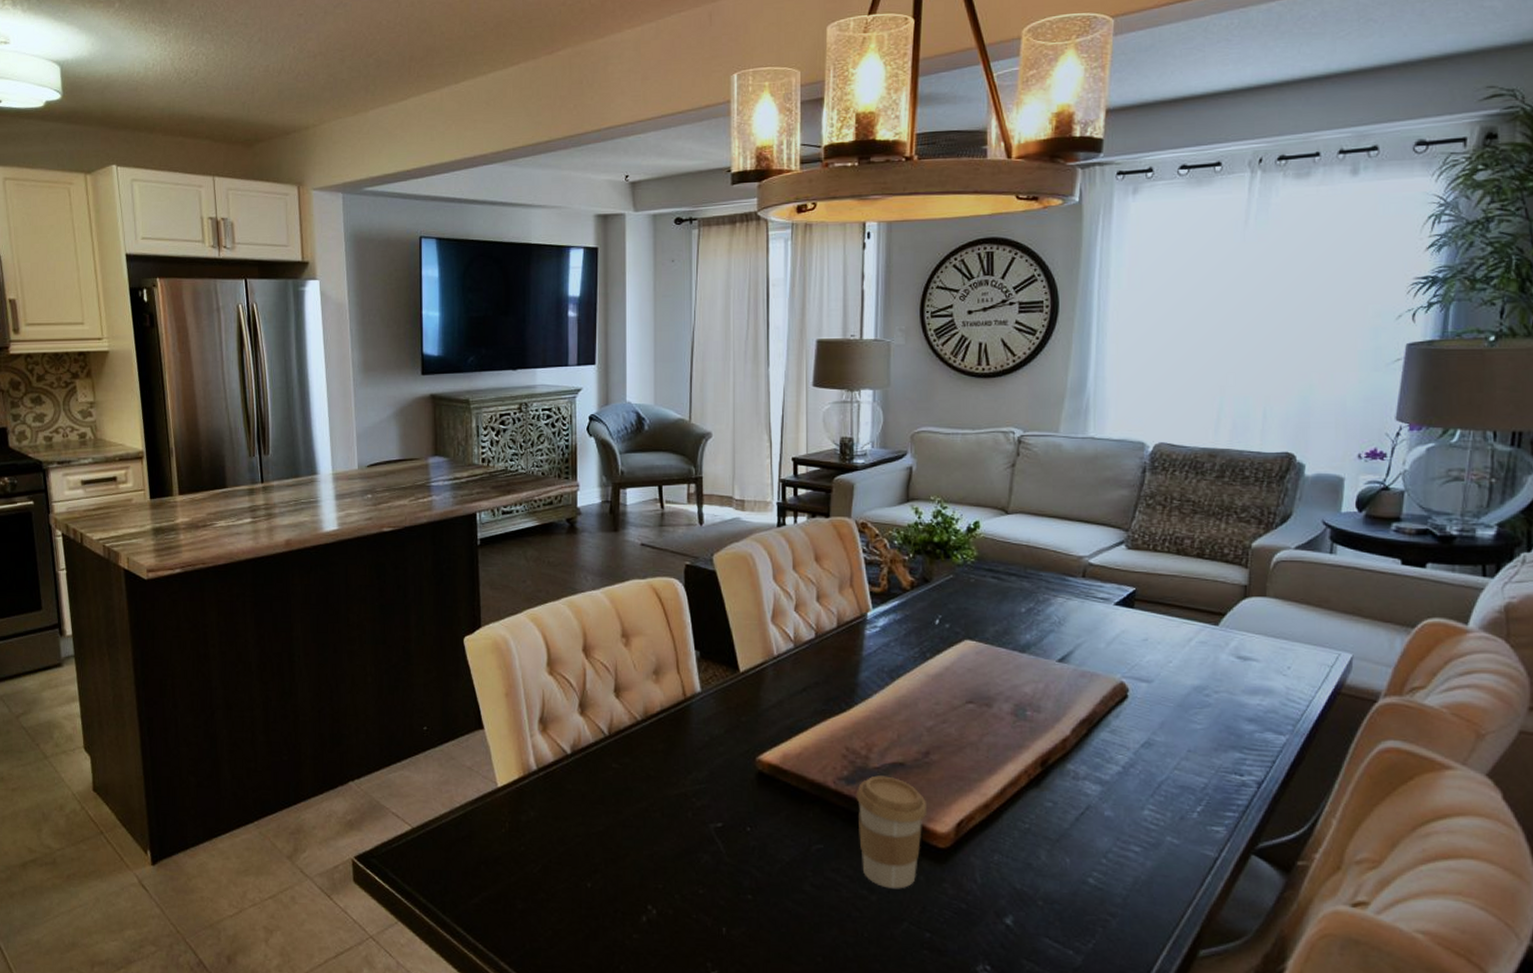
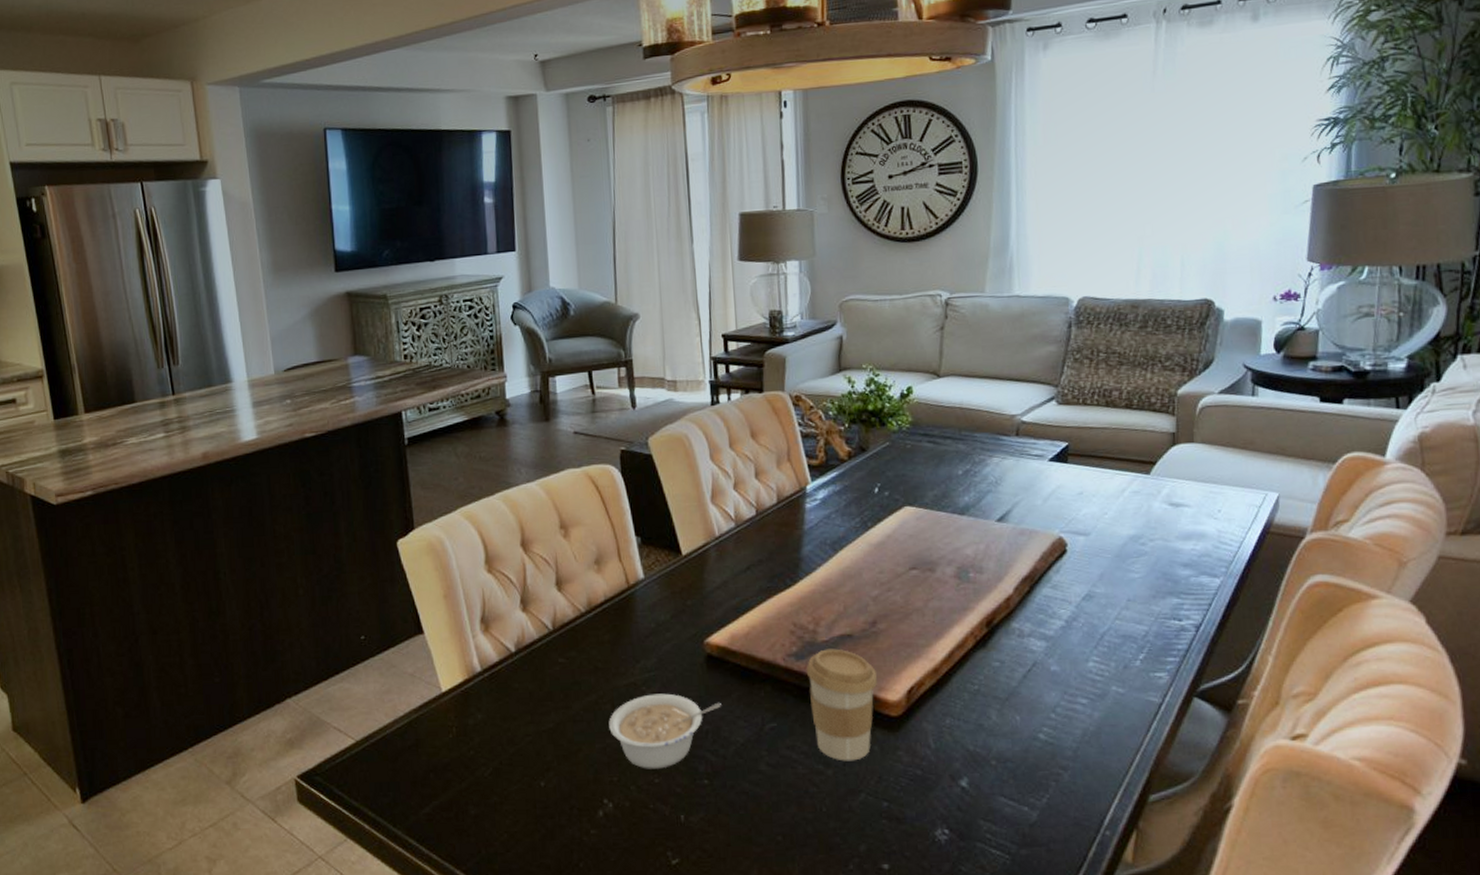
legume: none [657,806,769,880] -> present [609,693,721,769]

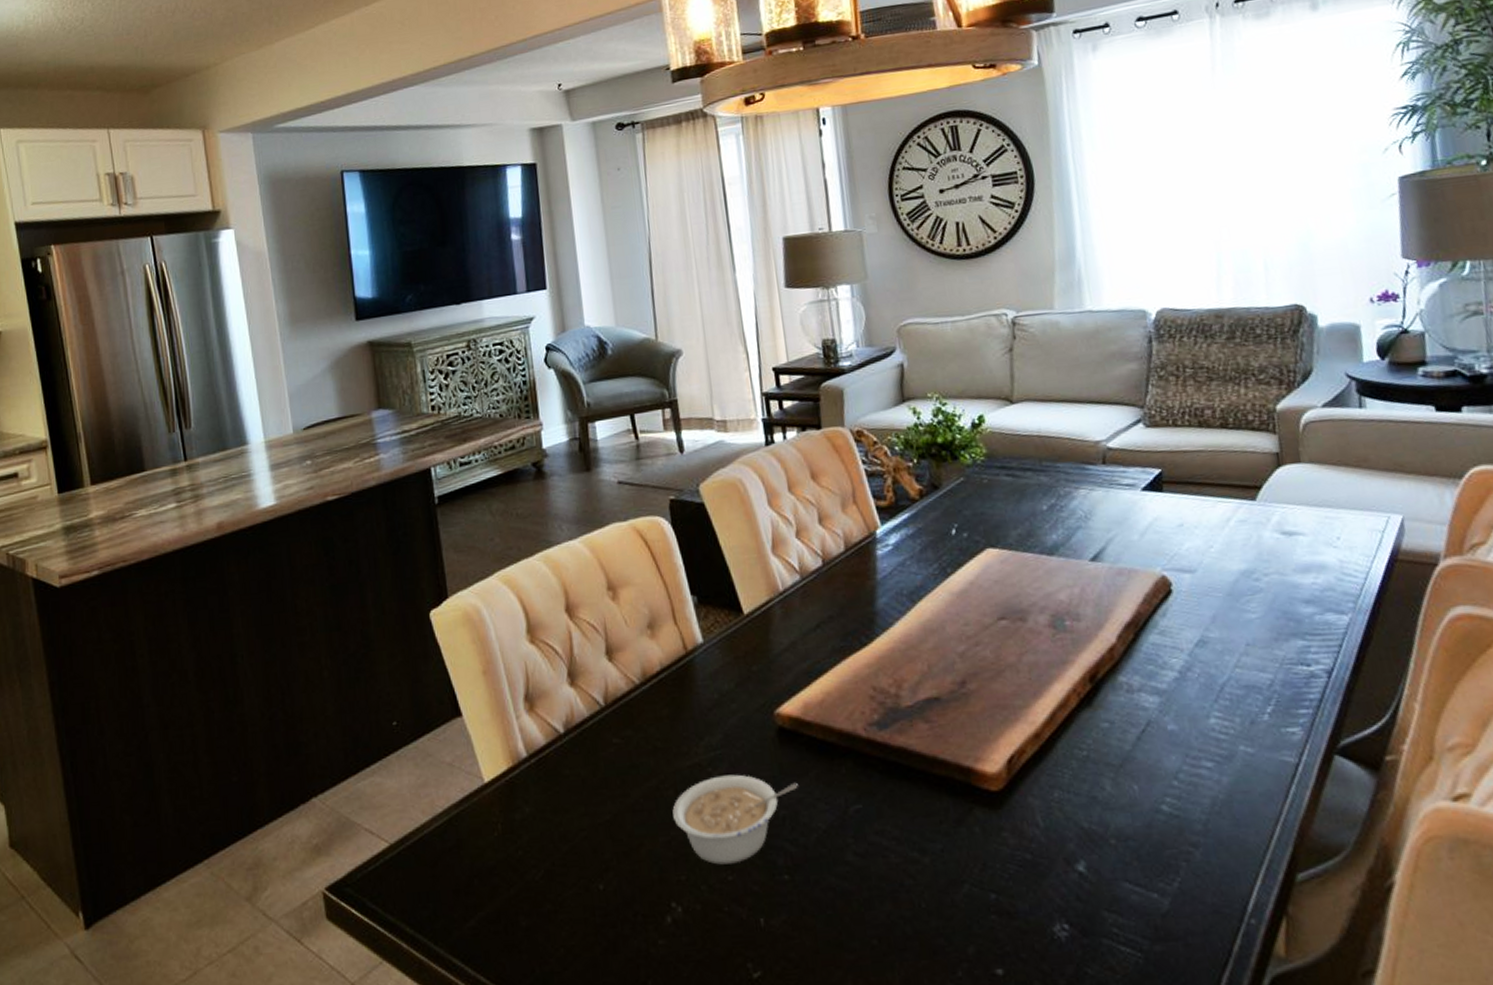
coffee cup: present [806,648,877,761] -> none [890,714,972,847]

